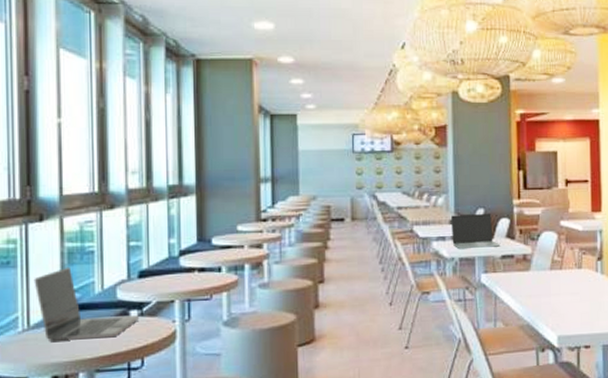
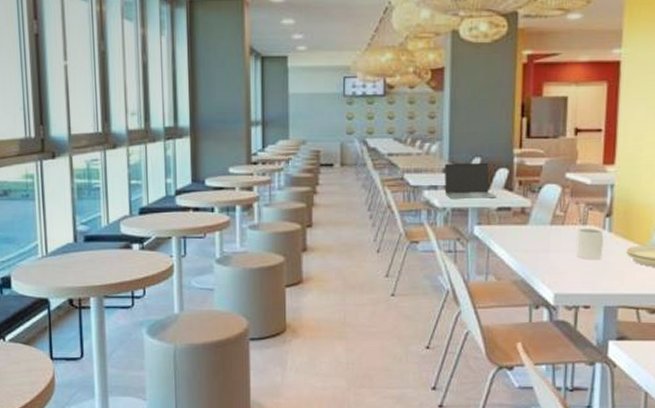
laptop: present [34,266,139,341] -> none [49,201,140,268]
mug: none [573,272,598,302] -> present [576,229,604,260]

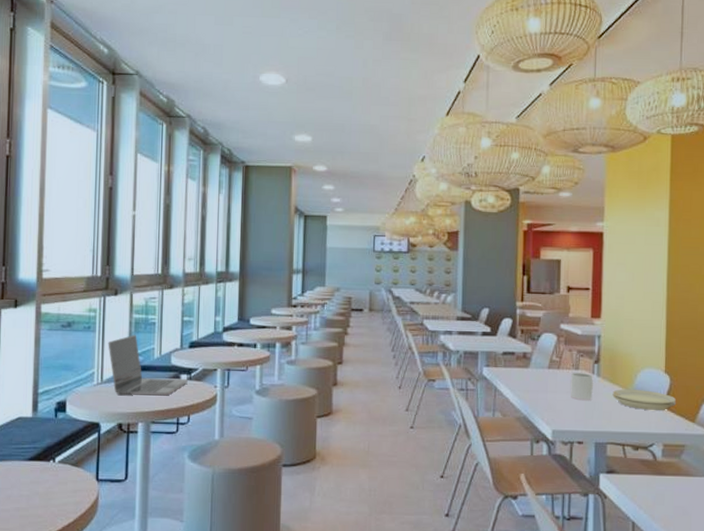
laptop: none [49,201,140,268] -> present [108,334,188,396]
laptop: present [444,163,496,198] -> none [458,312,502,344]

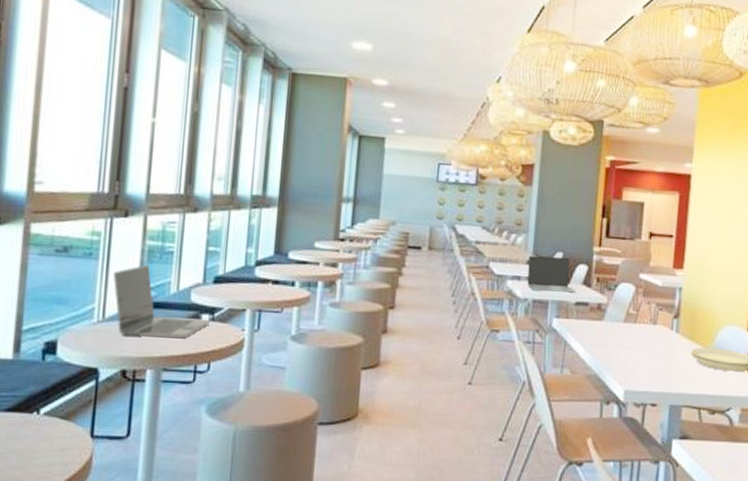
laptop: none [458,312,502,344] -> present [527,256,575,293]
mug: present [570,373,593,401] -> none [646,328,672,359]

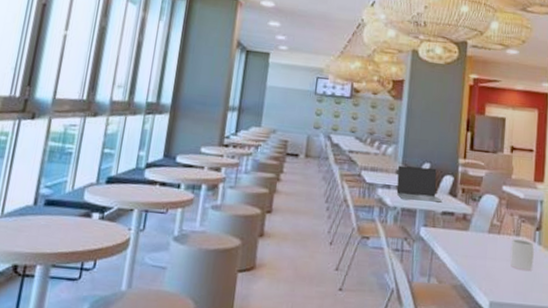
laptop: present [113,264,210,339] -> none [14,164,100,236]
mug: none [646,328,672,359] -> present [510,239,534,271]

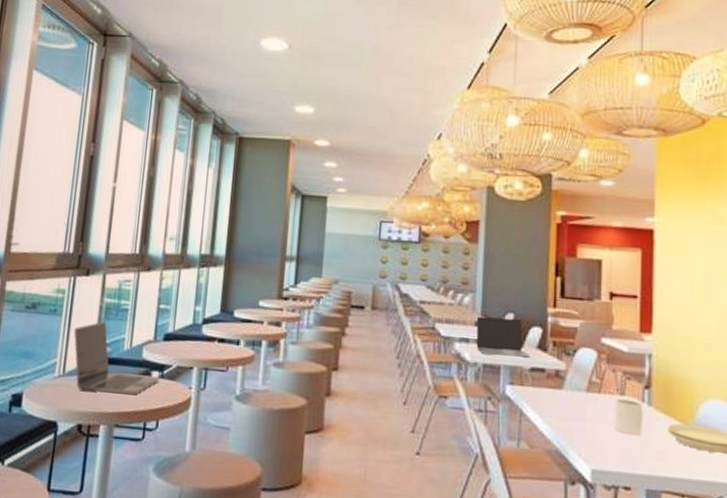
laptop: none [14,164,100,236] -> present [74,321,159,395]

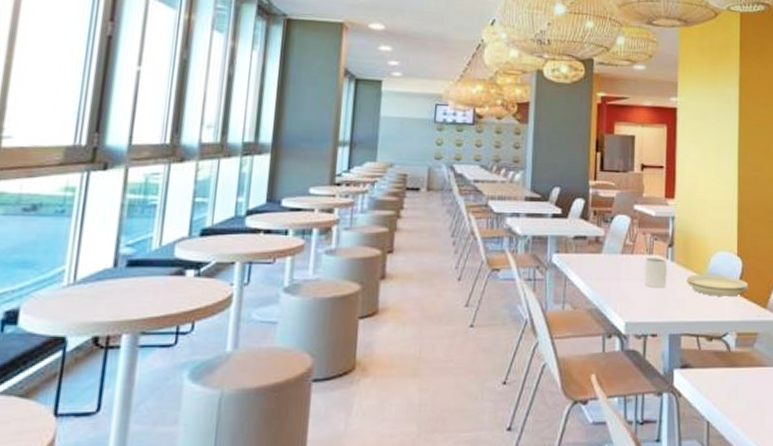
laptop: present [74,321,159,395] -> none [87,219,195,298]
laptop: present [476,316,529,358] -> none [526,192,573,227]

